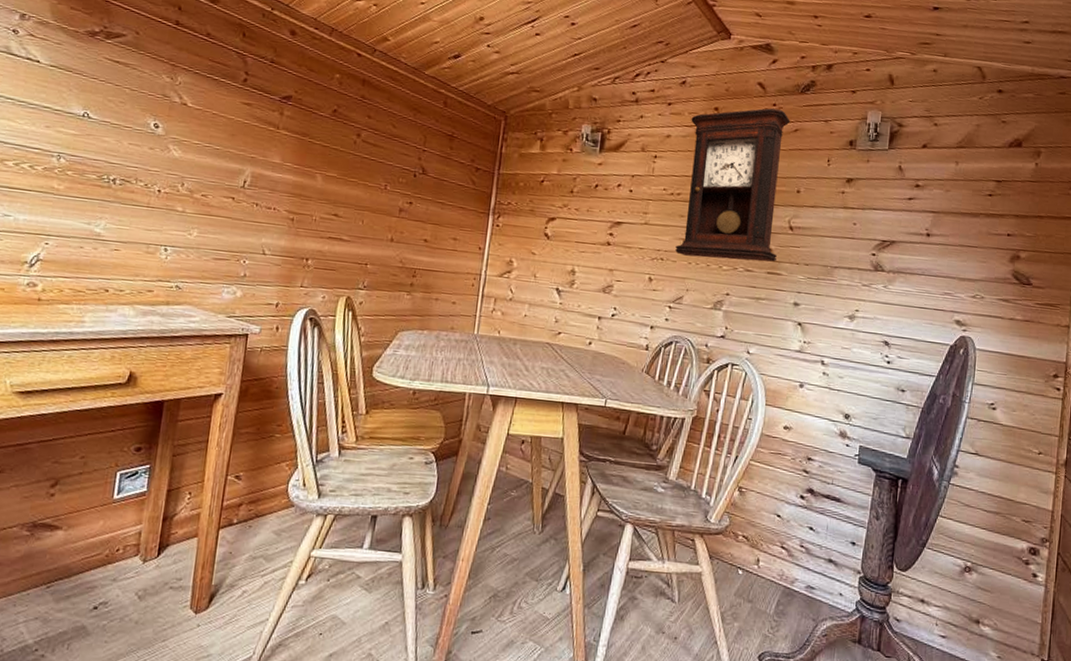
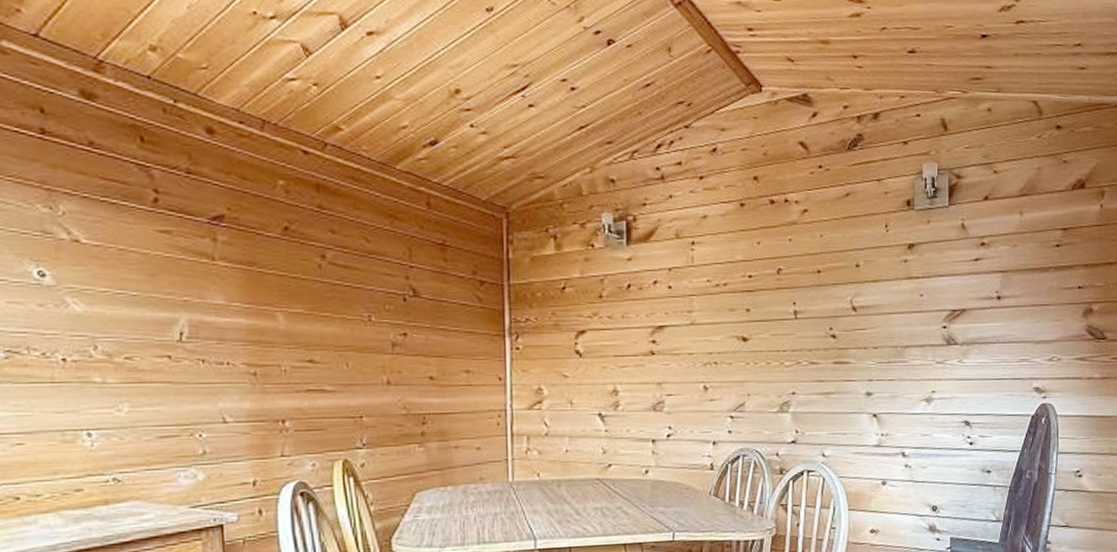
pendulum clock: present [675,108,790,262] -> none [728,171,842,355]

